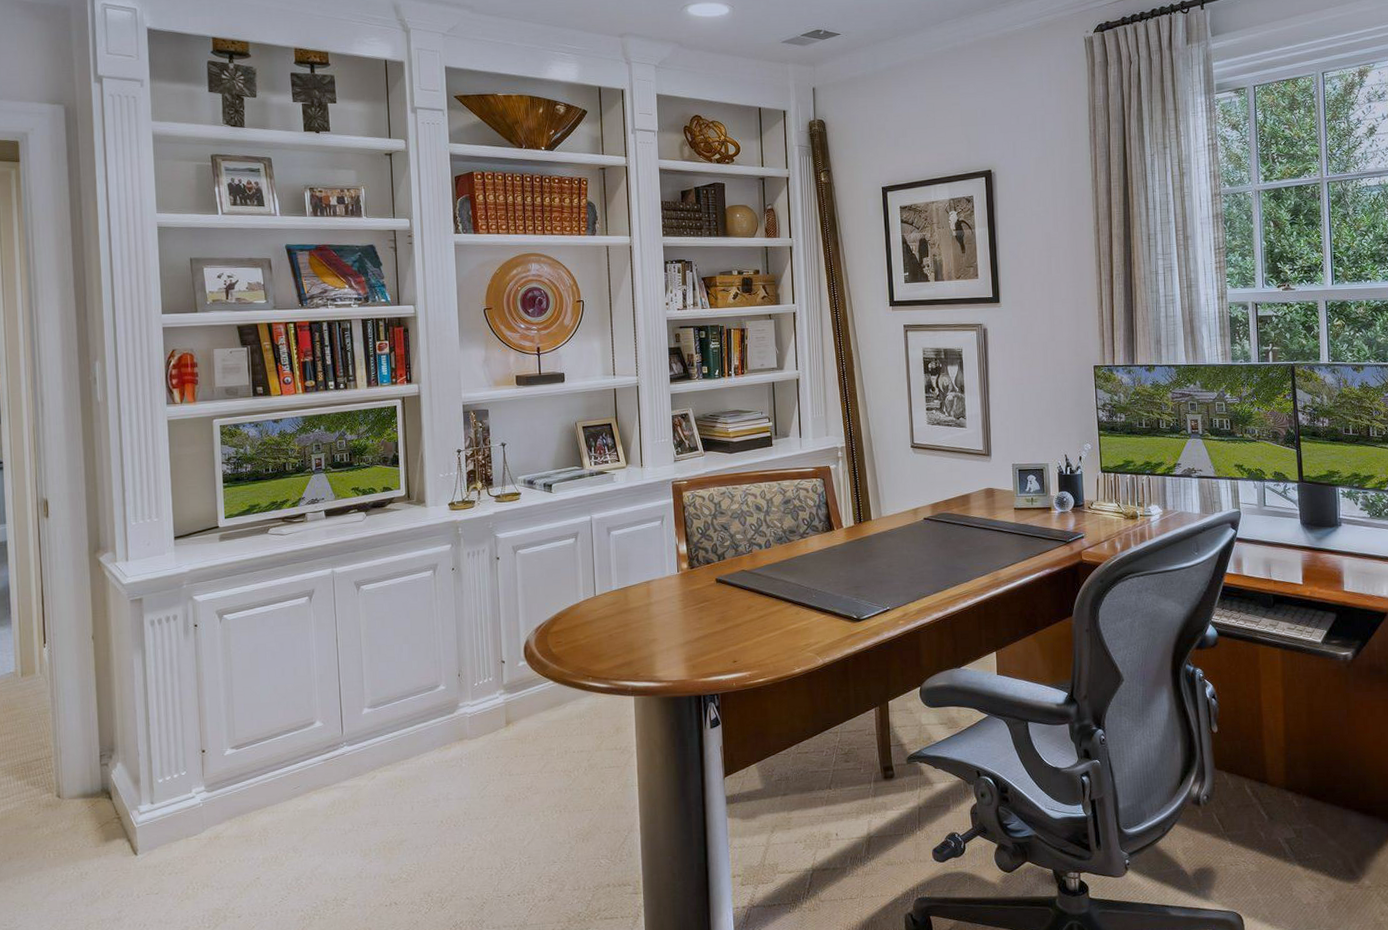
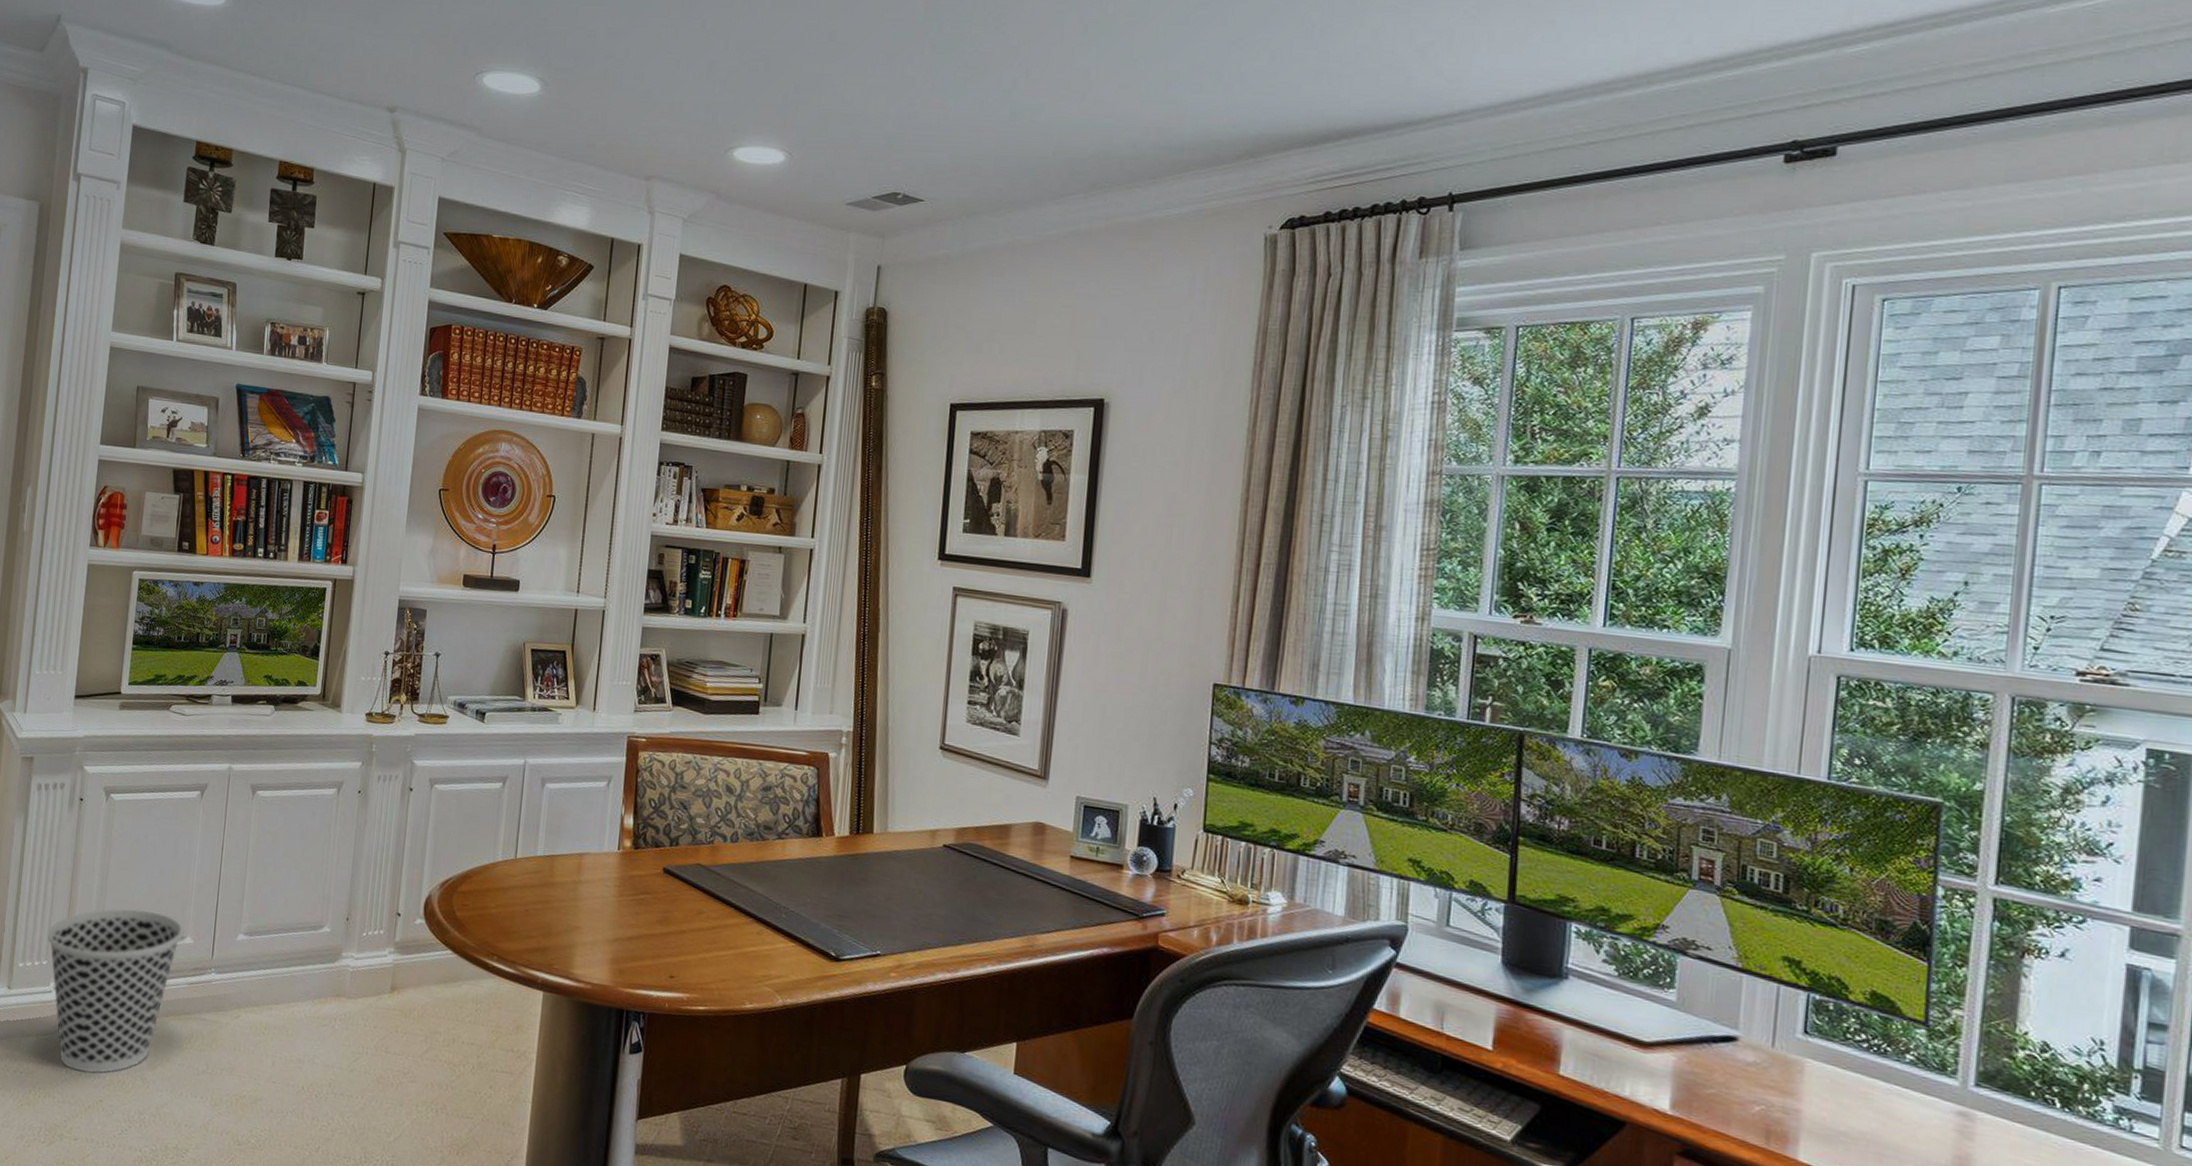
wastebasket: none [182,707,312,859] -> present [47,909,183,1073]

